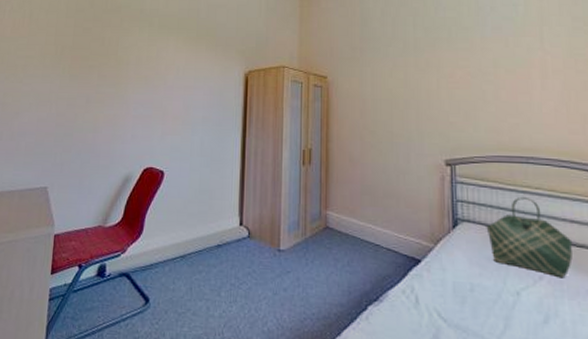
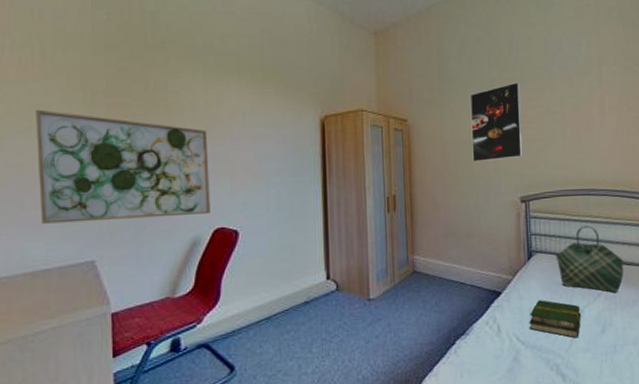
wall art: none [13,60,146,154] -> present [36,109,210,224]
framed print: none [392,42,449,122] -> present [469,82,523,163]
book: none [453,274,517,325] -> present [529,300,581,338]

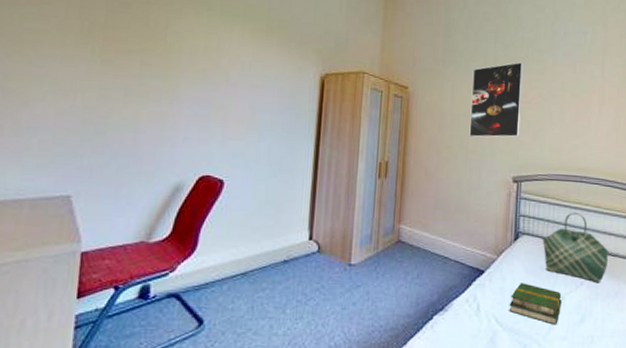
wall art: present [36,109,210,224] -> none [20,33,203,160]

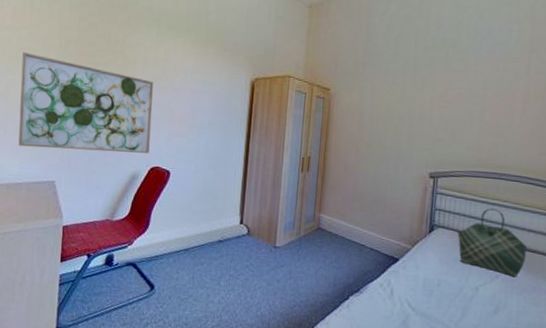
wall art: none [20,33,203,160] -> present [18,51,153,154]
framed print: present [469,62,523,138] -> none [387,62,444,136]
book: present [509,283,562,325] -> none [421,272,476,314]

